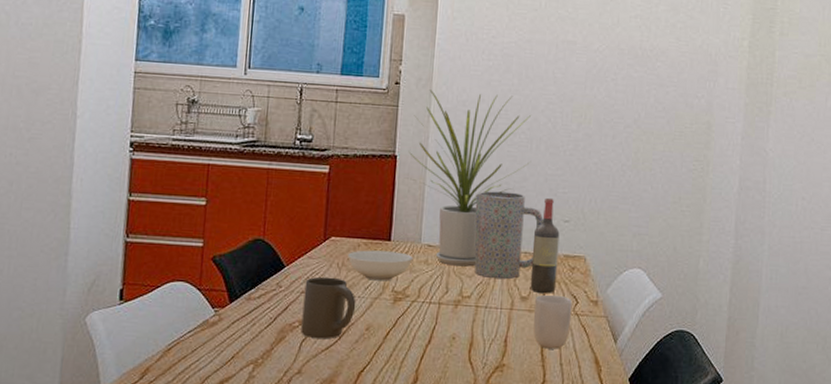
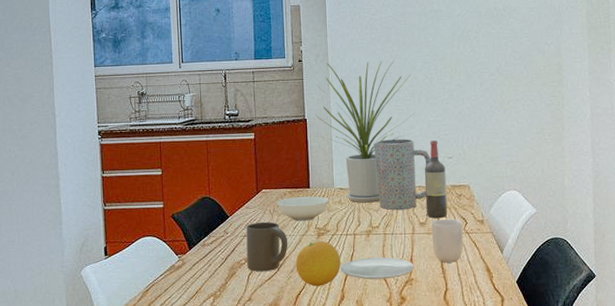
fruit: none [362,307,419,364] -> present [295,240,341,287]
plate: none [416,333,508,362] -> present [340,257,414,280]

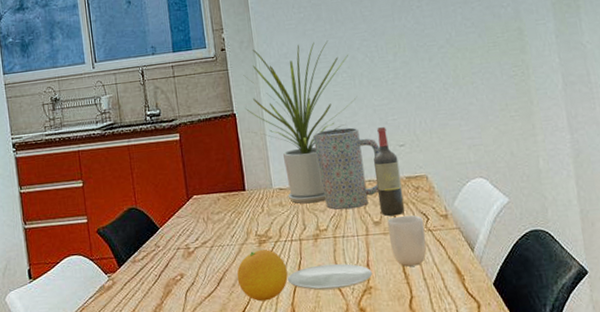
cup: present [246,221,288,272] -> none [179,231,227,288]
bowl: present [277,196,329,221] -> none [210,199,269,229]

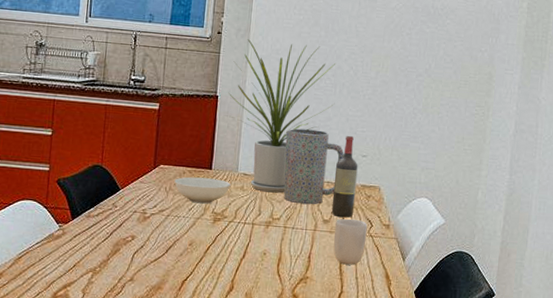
bowl: none [210,199,269,229] -> present [174,177,231,204]
fruit: present [237,249,288,302] -> none [185,226,235,274]
plate: present [287,263,372,291] -> none [232,249,312,275]

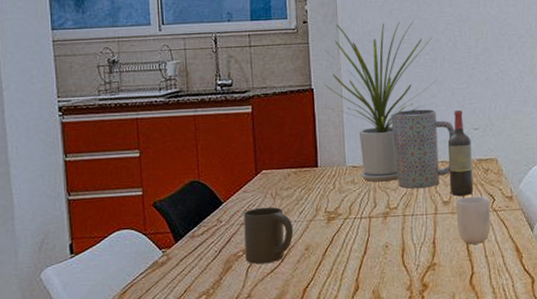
cup: none [133,199,181,252] -> present [243,206,294,264]
bowl: present [174,177,231,204] -> none [280,176,341,205]

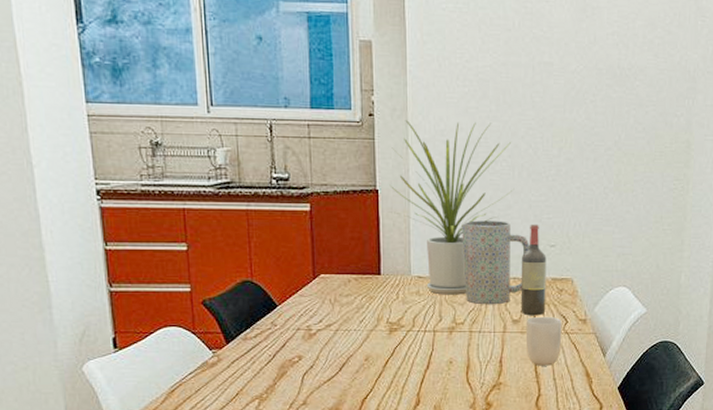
cup: present [243,206,294,264] -> none [300,313,353,372]

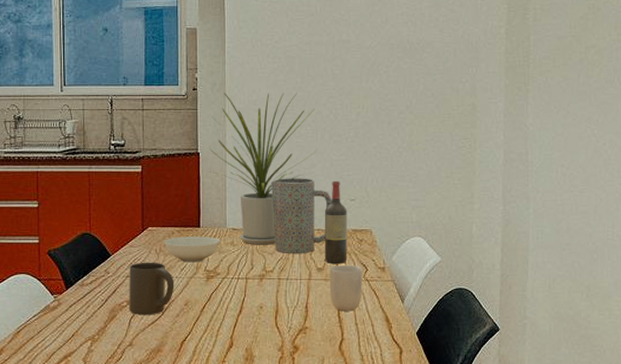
cup: none [300,313,353,372] -> present [129,262,175,316]
bowl: none [339,285,405,314] -> present [164,236,221,263]

